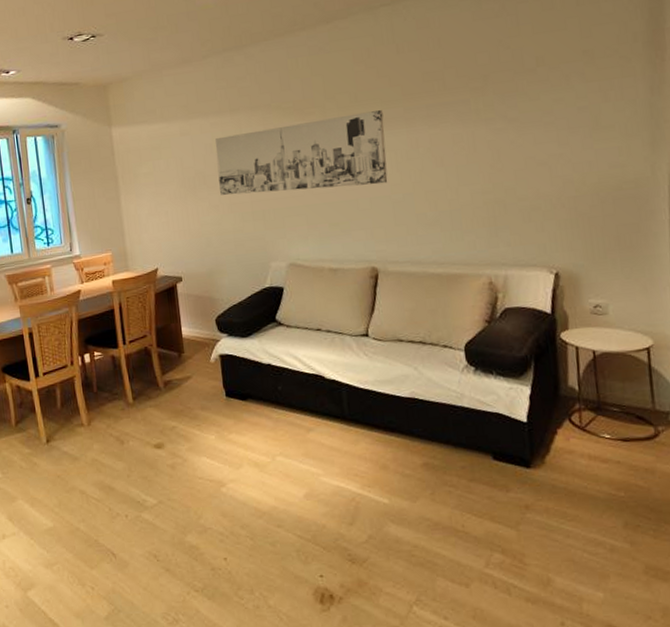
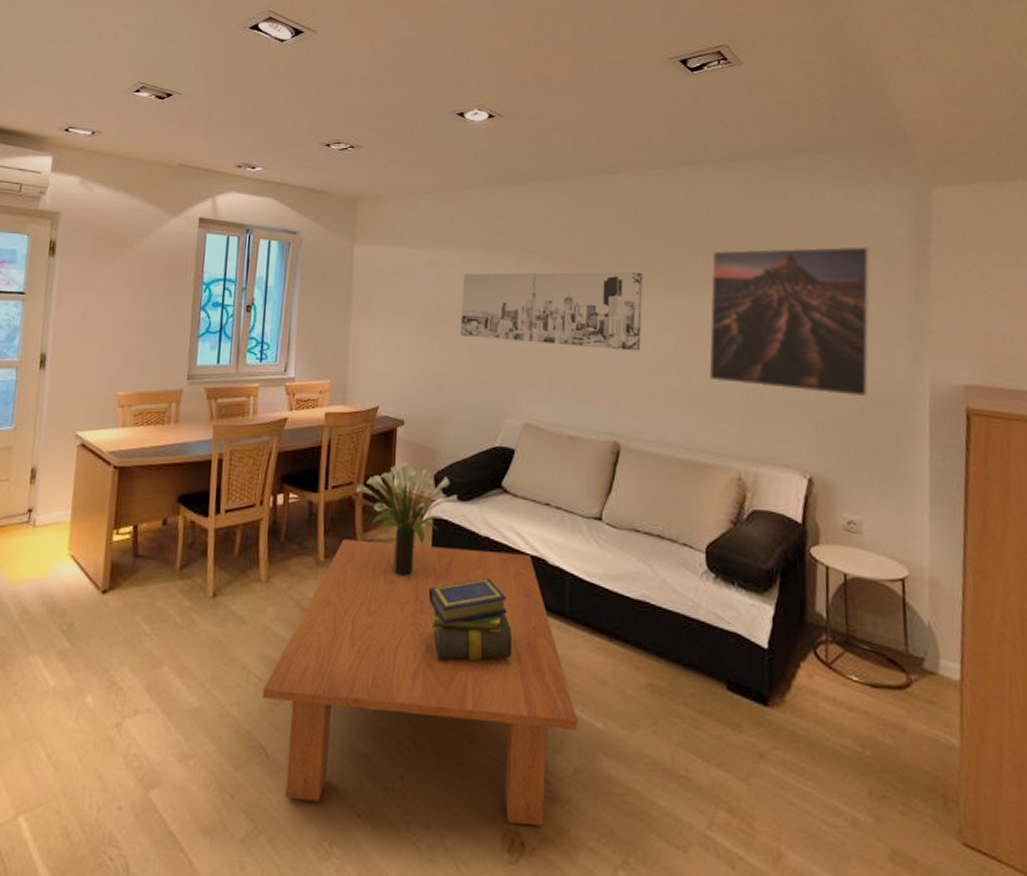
coffee table: none [102,373,367,585] -> present [263,539,578,827]
potted plant: none [149,311,239,407] -> present [356,462,457,577]
stack of books: none [225,396,304,467] -> present [428,577,513,662]
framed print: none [448,47,608,200] -> present [709,245,870,397]

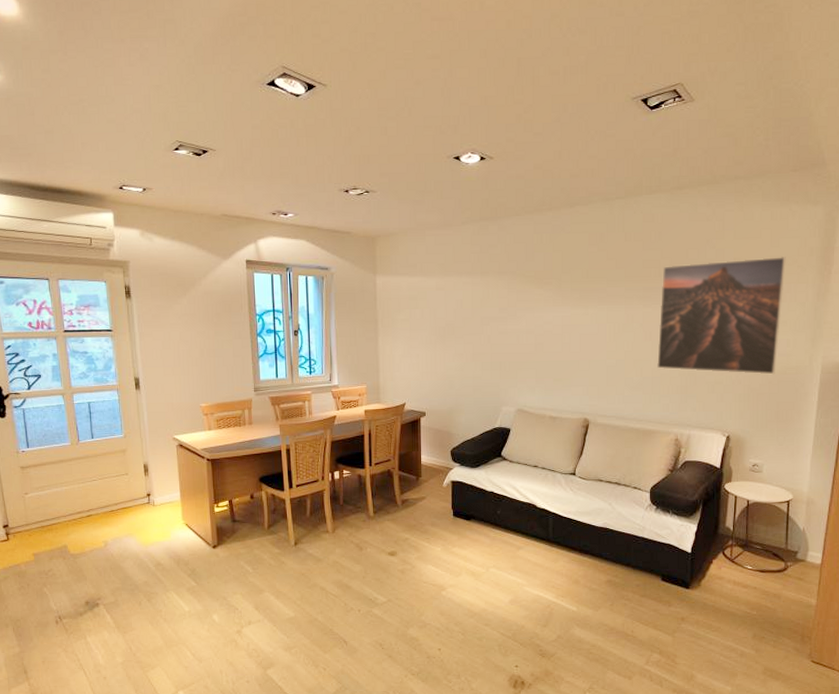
coffee table: present [263,539,578,827] -> none [338,499,559,672]
potted plant: present [356,462,457,577] -> none [393,442,469,523]
stack of books: present [428,577,513,662] -> none [451,519,513,575]
wall art: present [461,272,643,351] -> none [465,288,608,350]

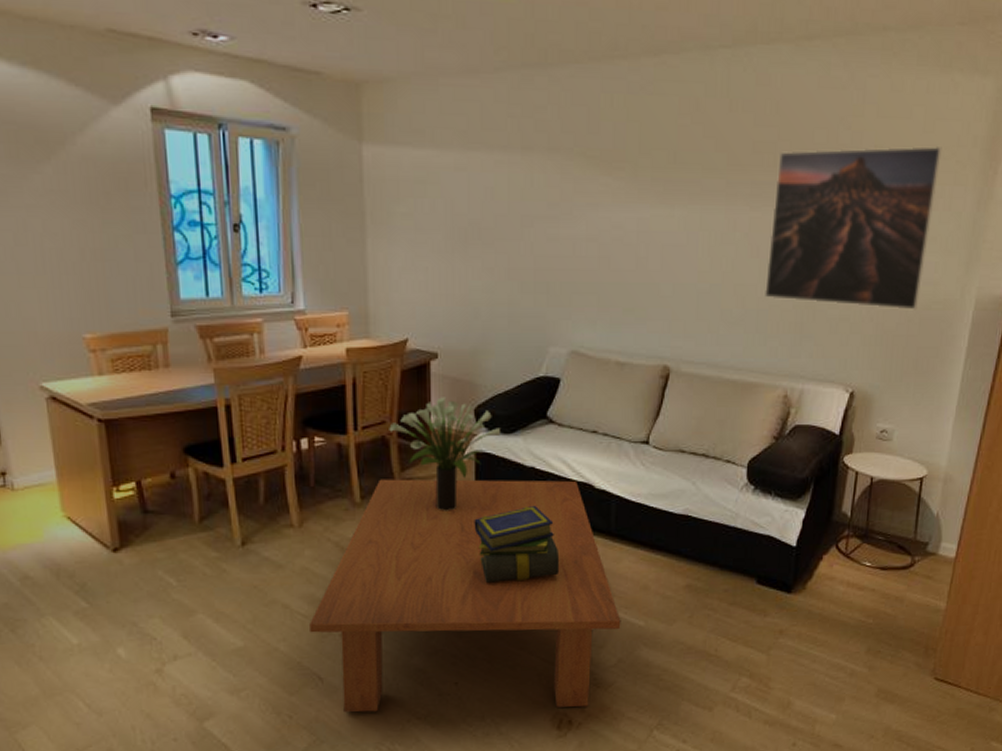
coffee table: none [338,499,559,672] -> present [310,479,621,713]
potted plant: none [393,442,469,523] -> present [389,397,500,511]
stack of books: none [451,519,513,575] -> present [474,505,560,583]

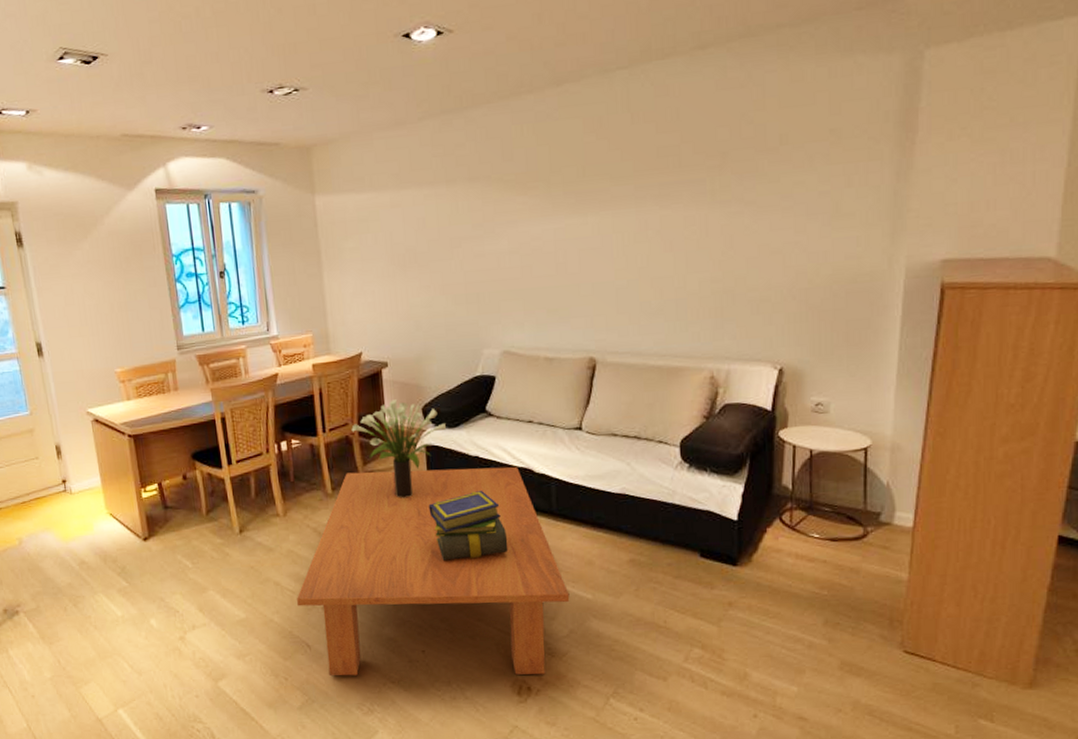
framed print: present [765,145,942,310] -> none [681,125,852,288]

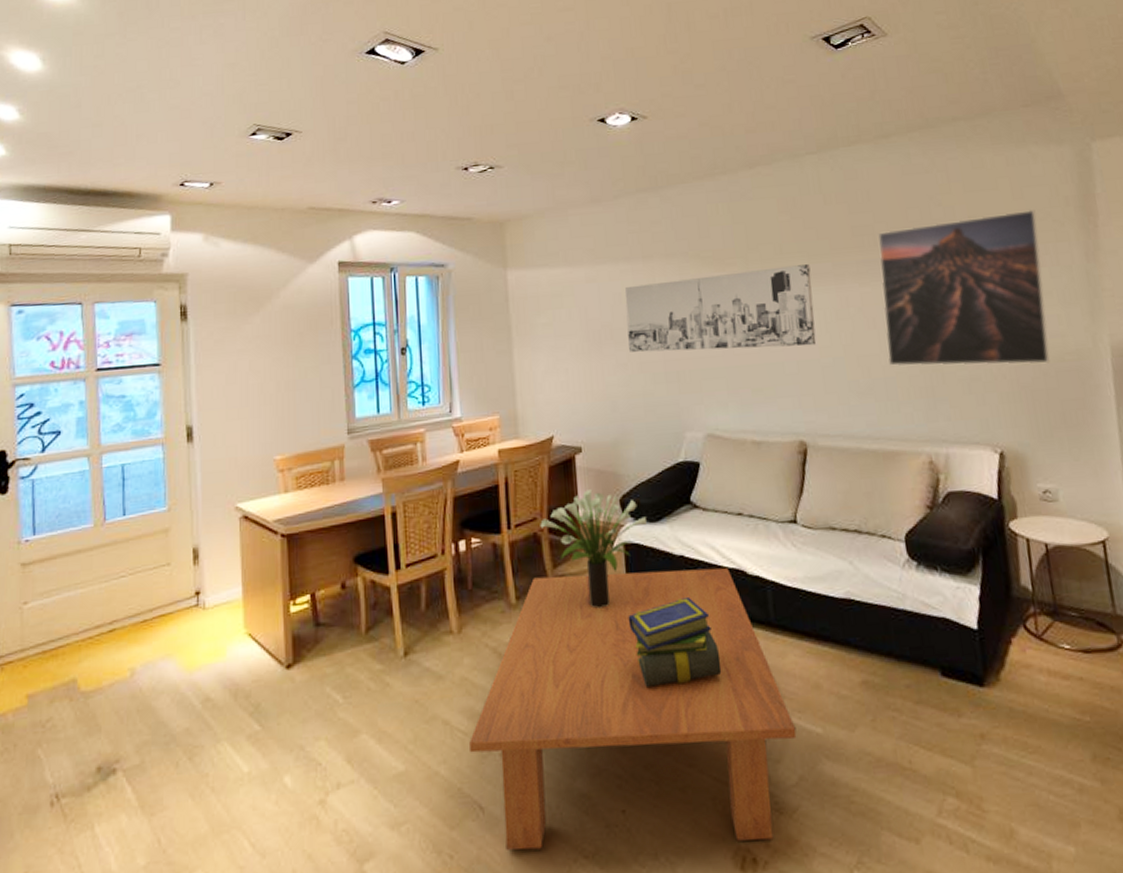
wall art: none [428,187,613,275] -> present [625,264,817,353]
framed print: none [681,125,852,288] -> present [878,209,1050,367]

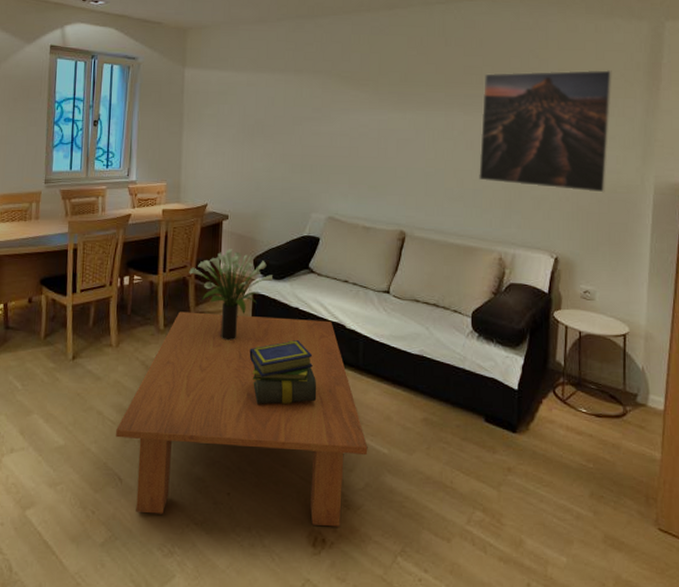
wall art: present [625,264,817,353] -> none [275,91,427,157]

